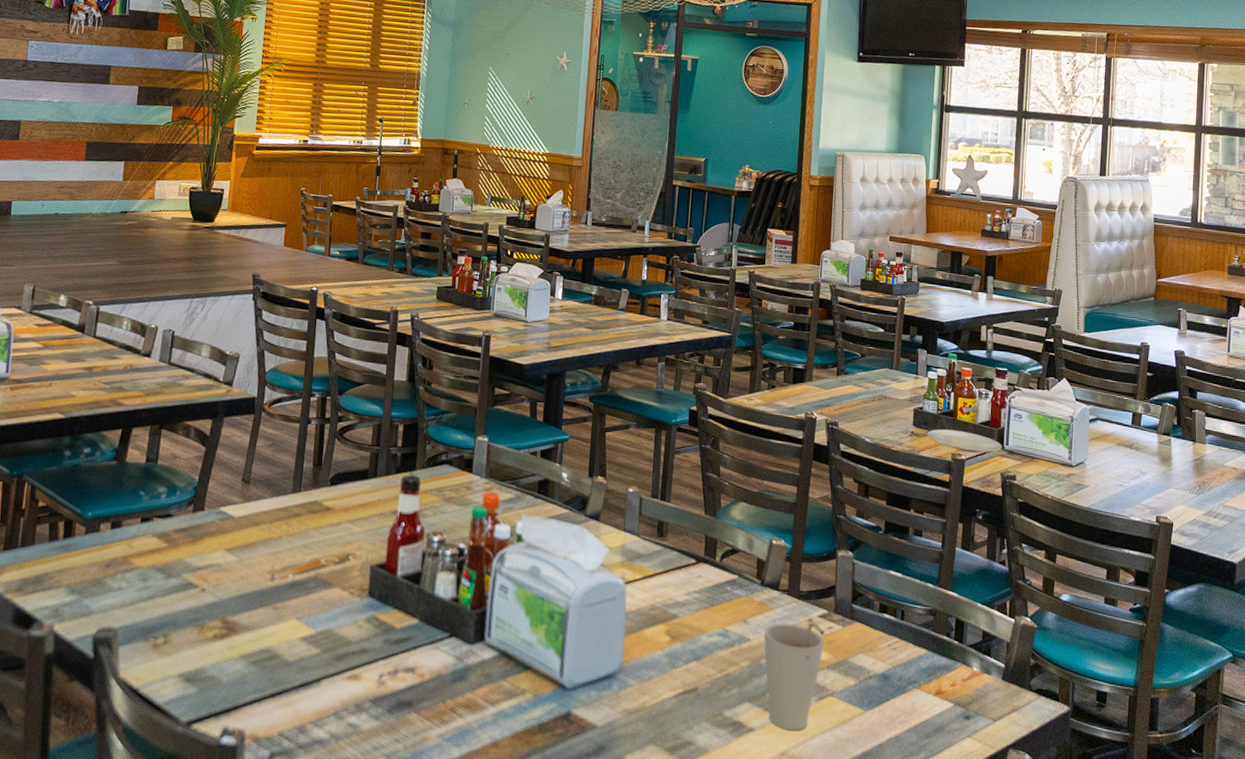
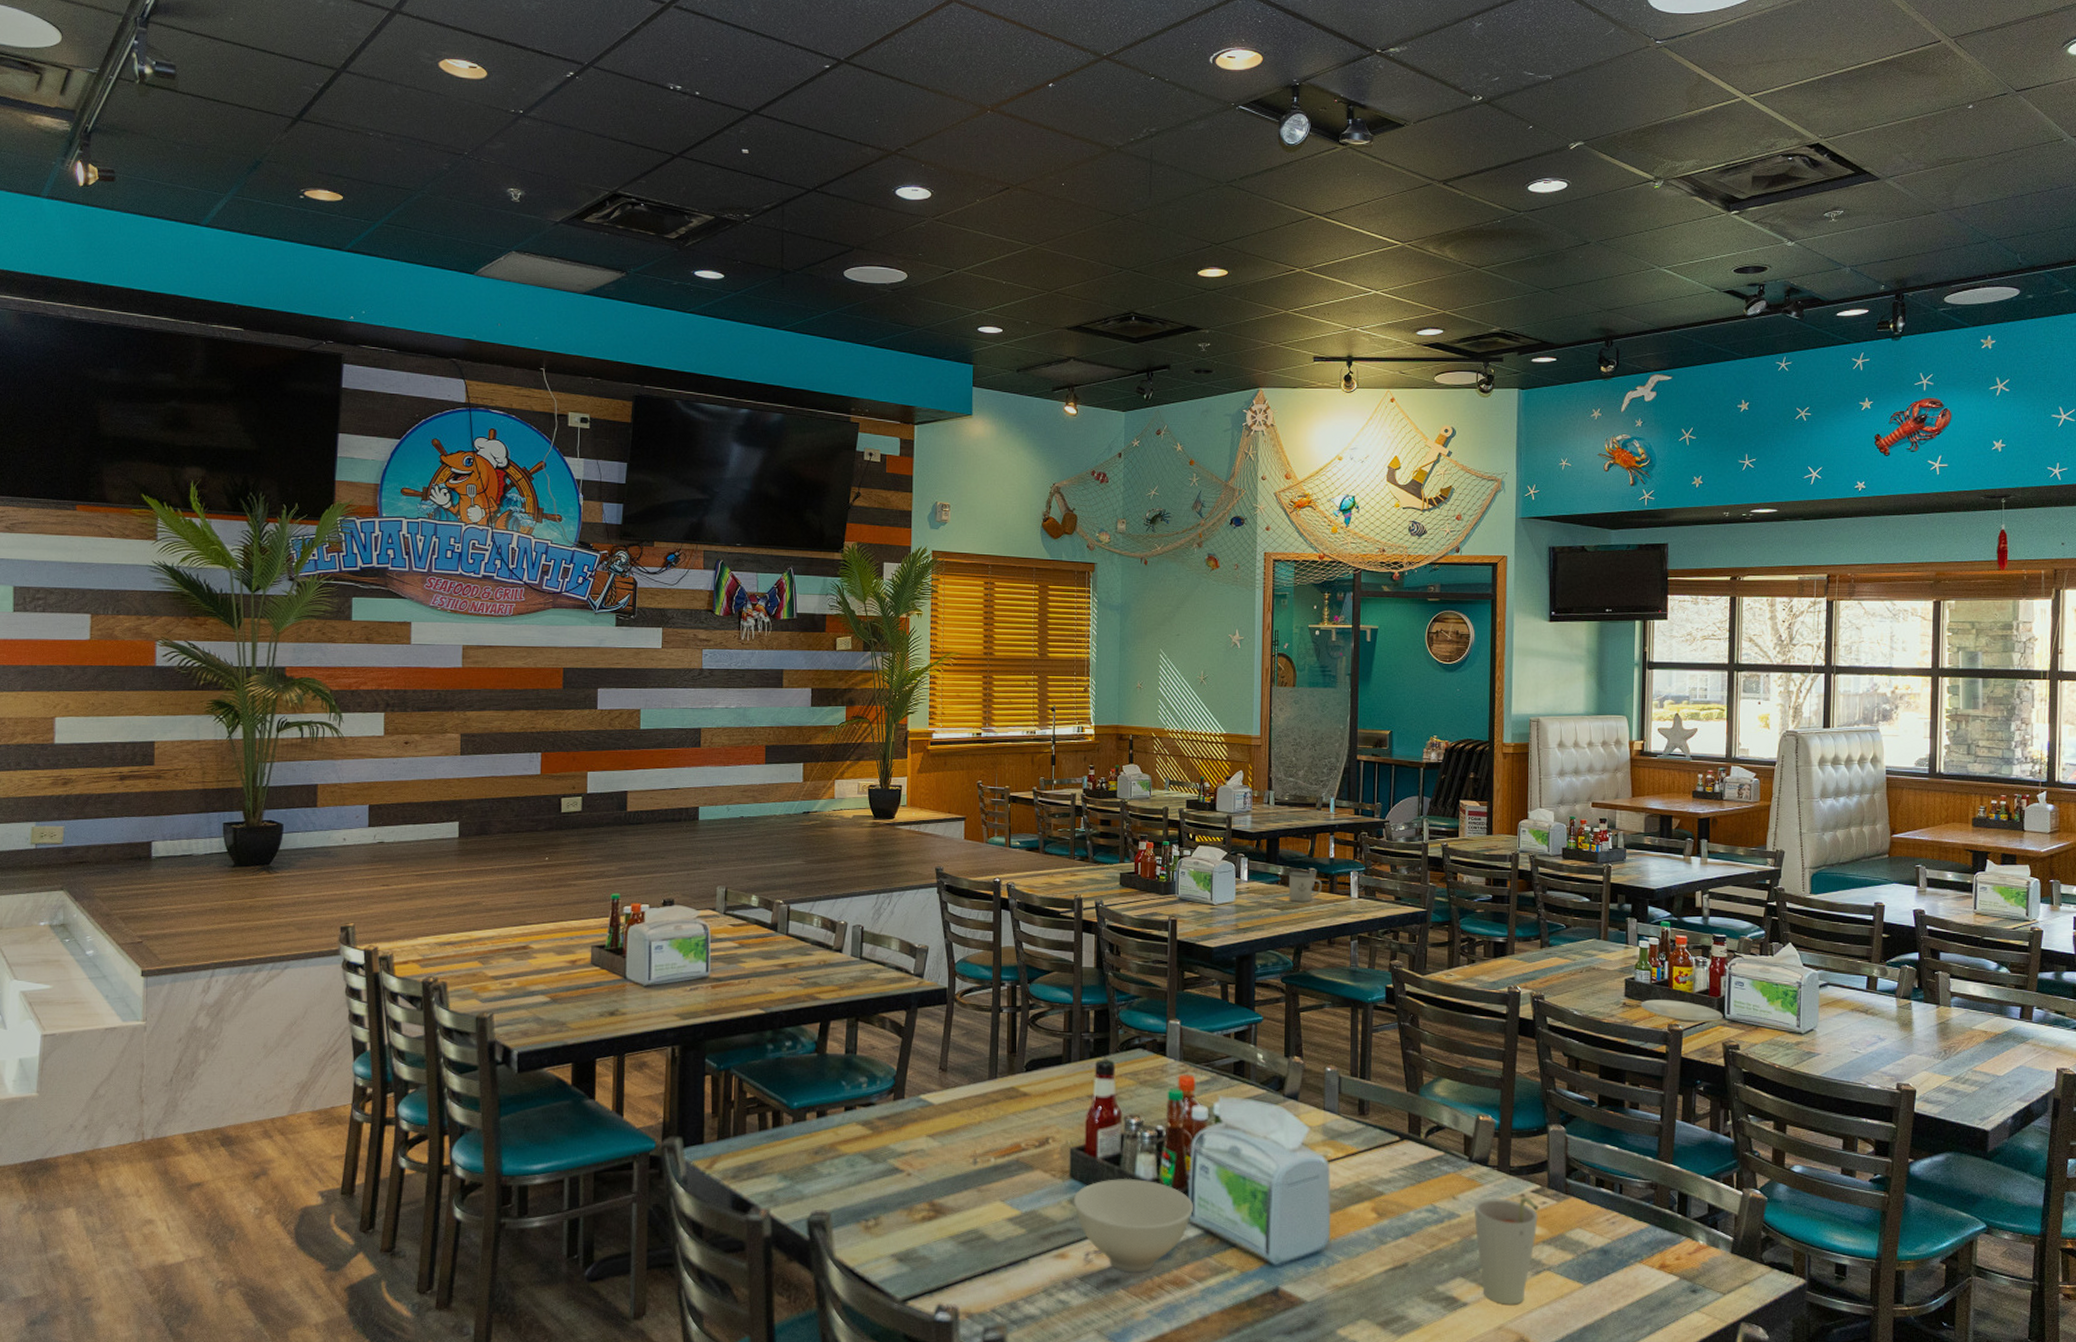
bowl: none [370,597,491,696] -> present [1073,1178,1194,1273]
mug: none [600,292,633,324] -> present [1288,872,1322,903]

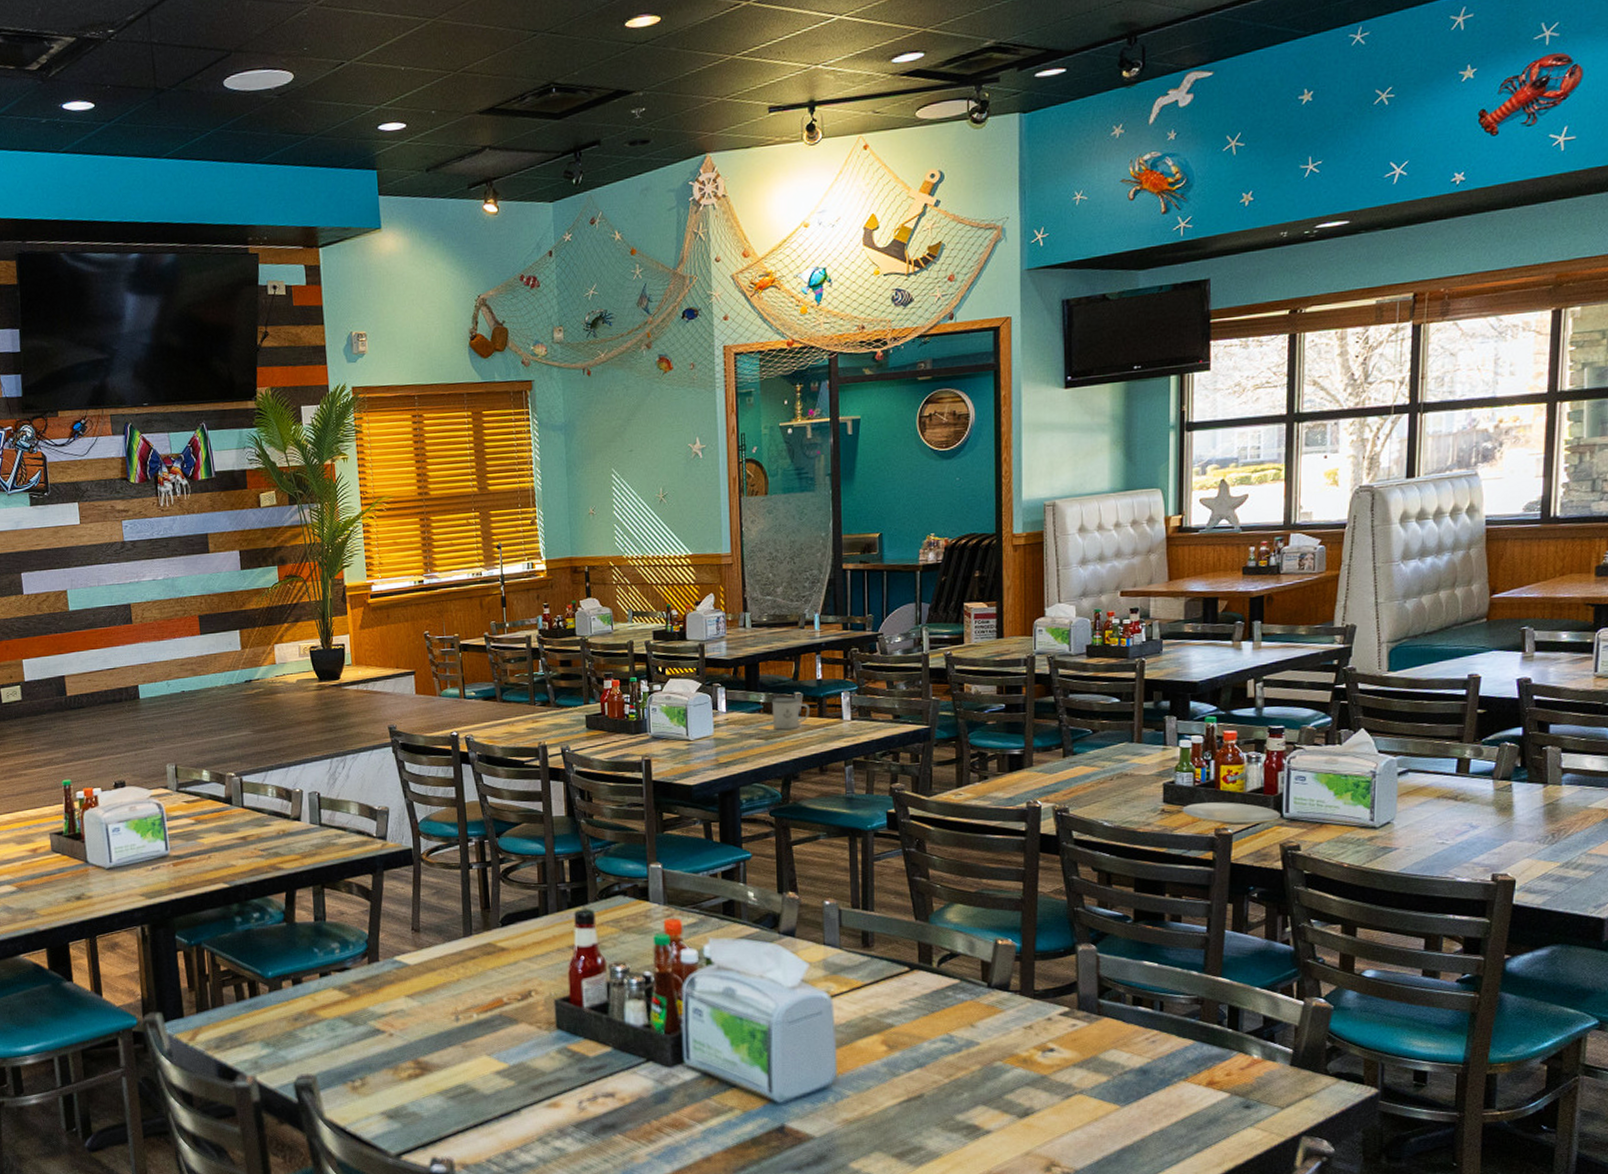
bowl: present [1073,1178,1194,1273] -> none [561,1025,689,1118]
cup: present [1474,1197,1538,1305] -> none [994,1021,1068,1130]

